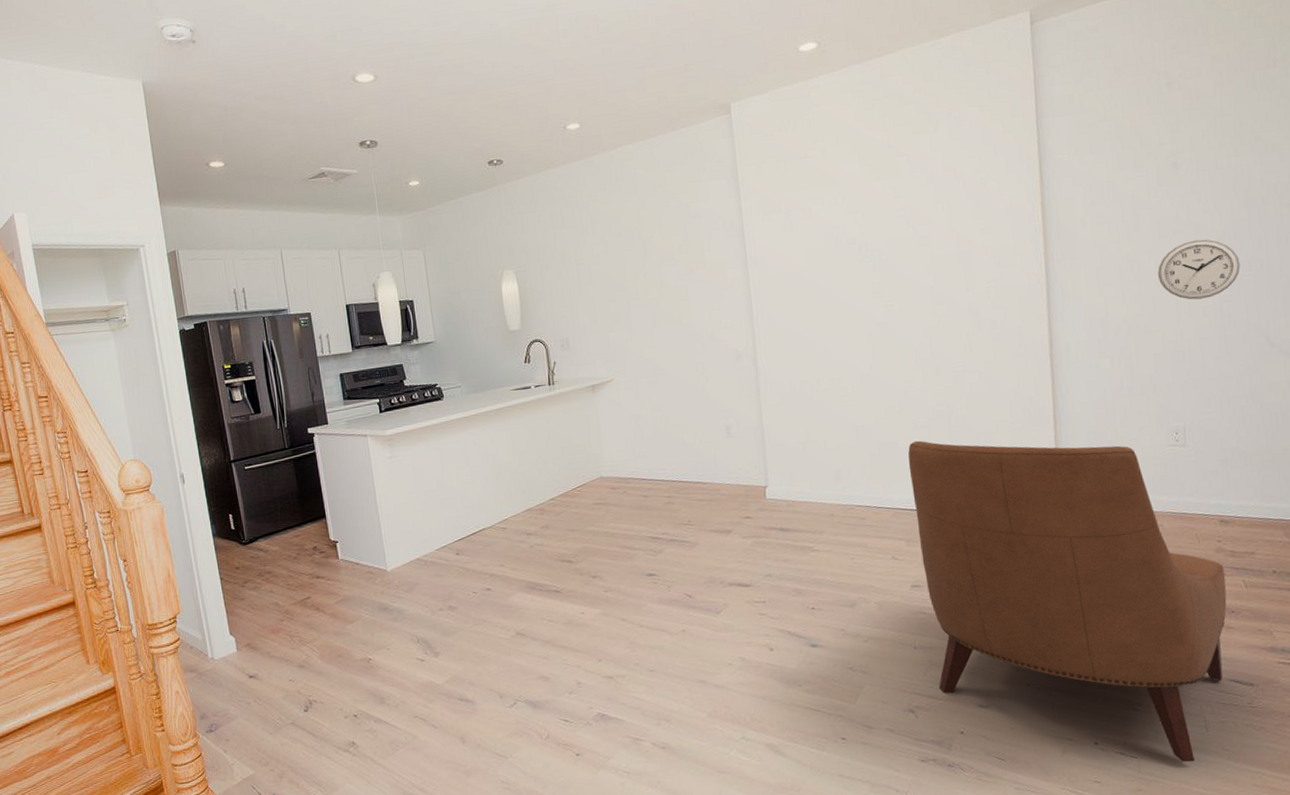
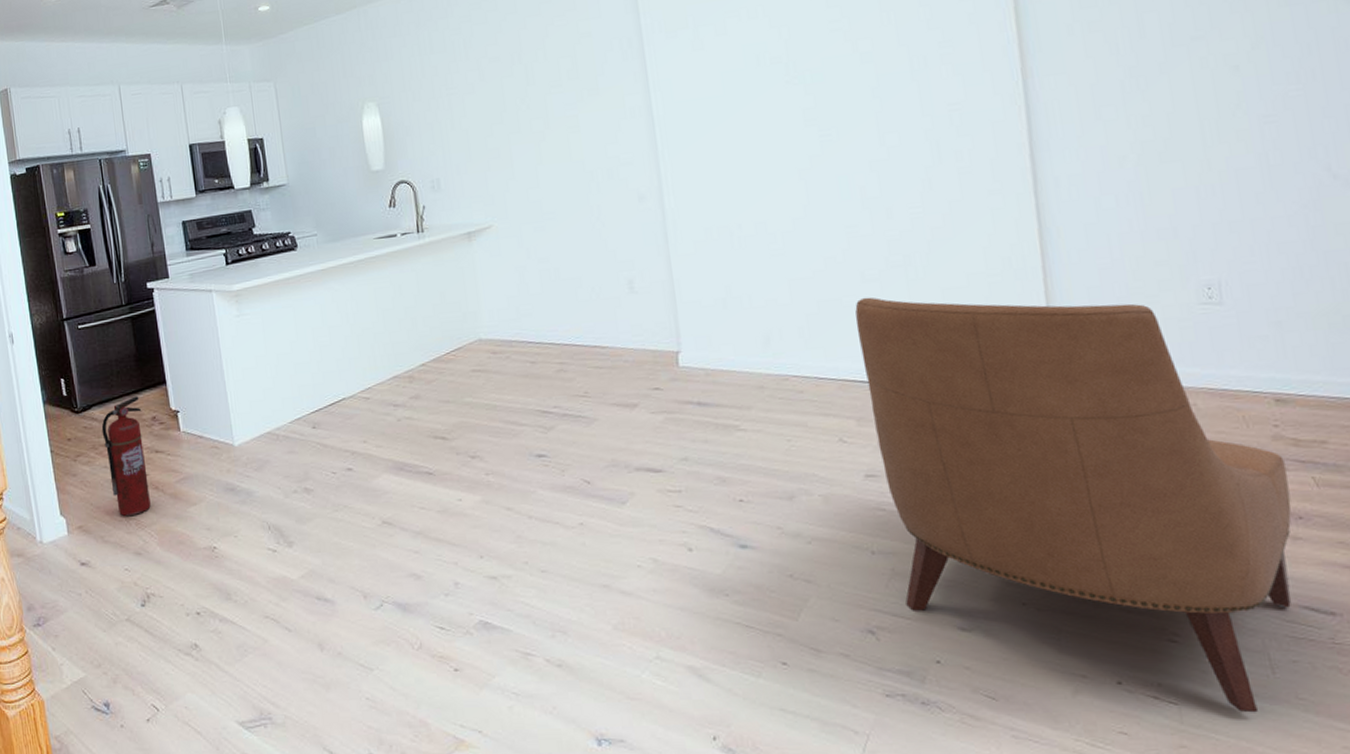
fire extinguisher: none [267,529,312,635] -> present [101,396,151,517]
wall clock: present [1158,239,1241,300] -> none [1172,46,1285,122]

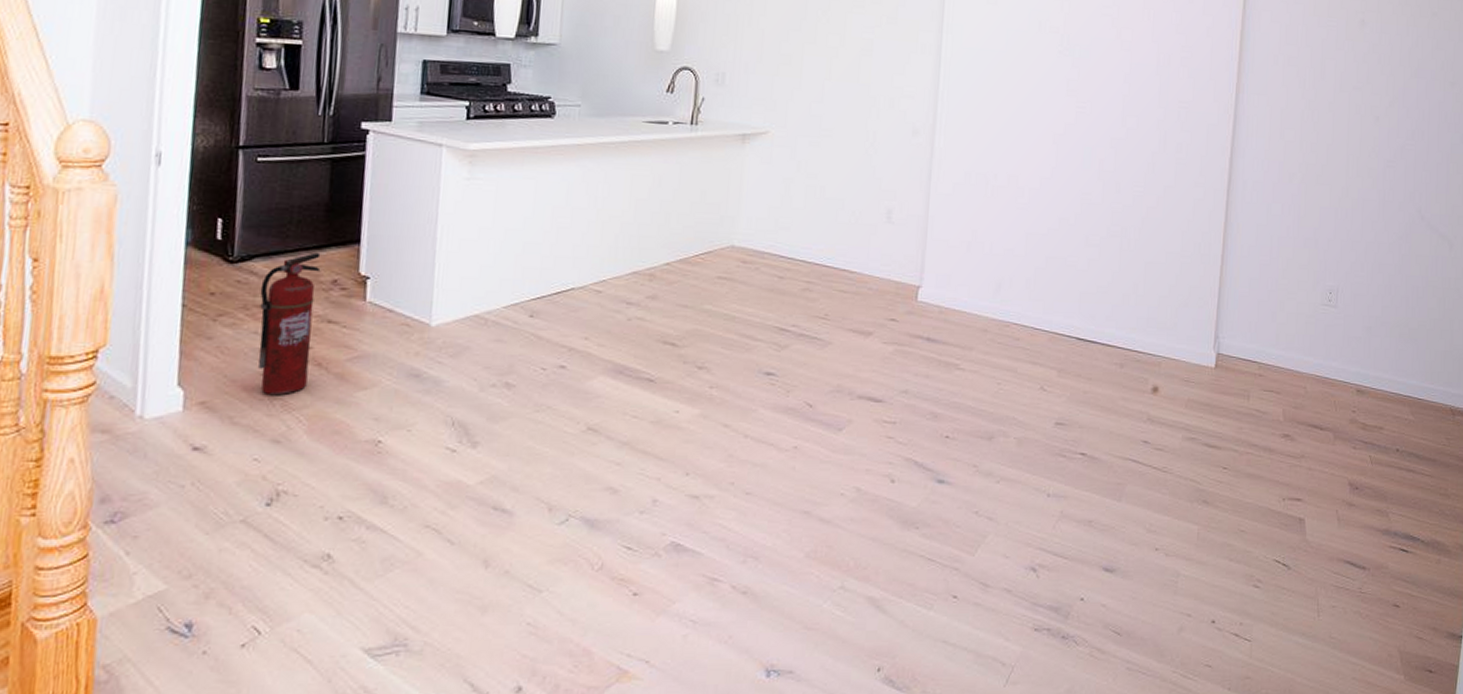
chair: present [855,297,1292,713] -> none [1066,260,1354,649]

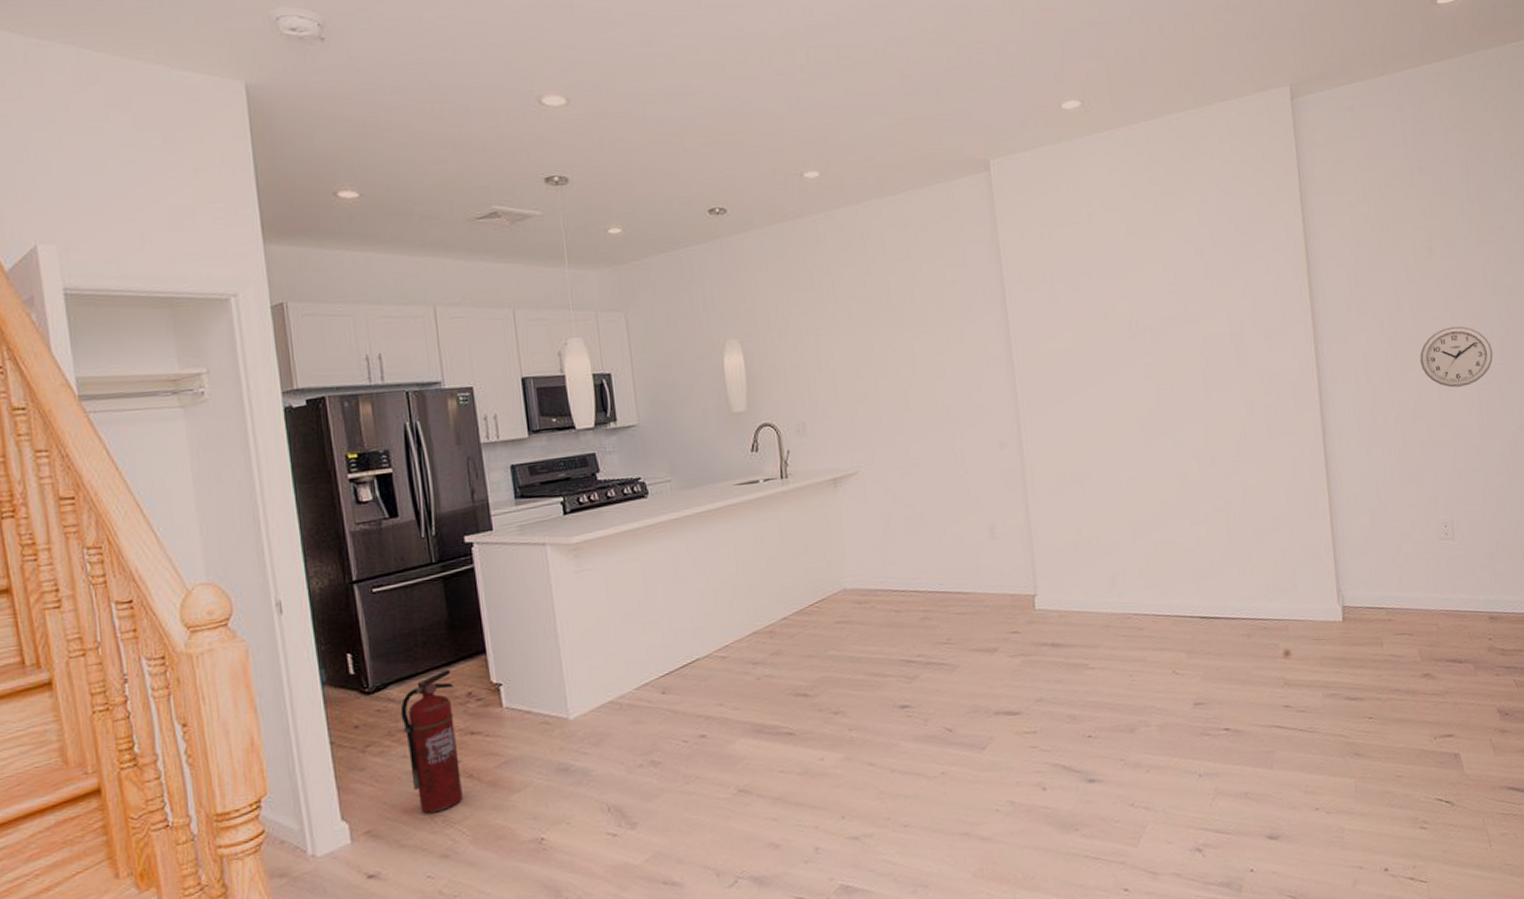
wall clock: none [1334,100,1405,160] -> present [1420,326,1494,388]

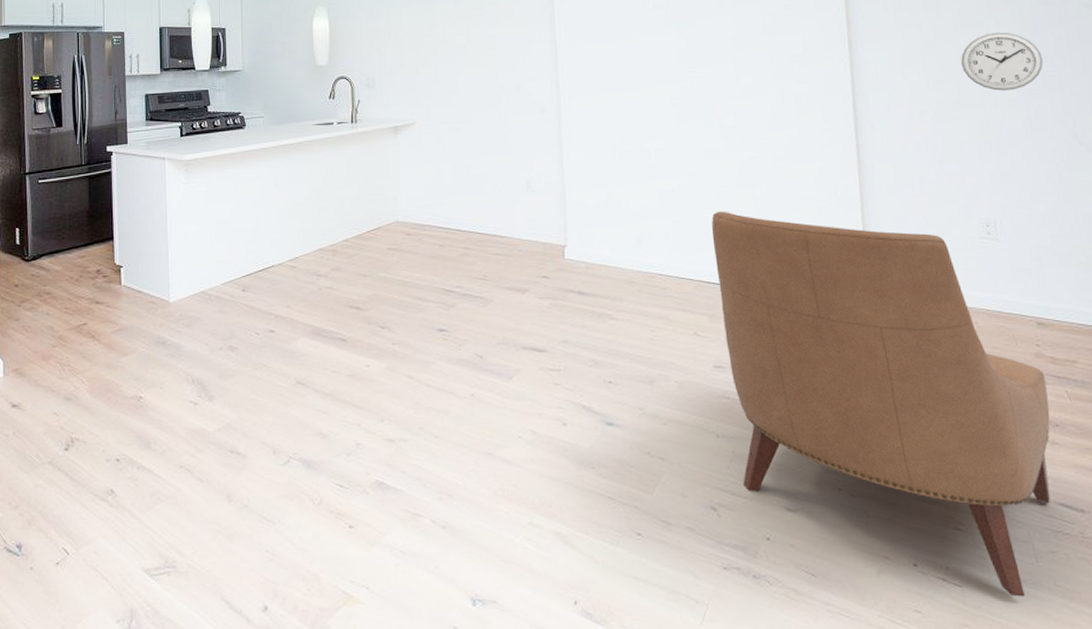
fire extinguisher: present [400,669,463,814] -> none [48,249,88,363]
chair: none [1186,538,1502,882] -> present [711,211,1051,597]

